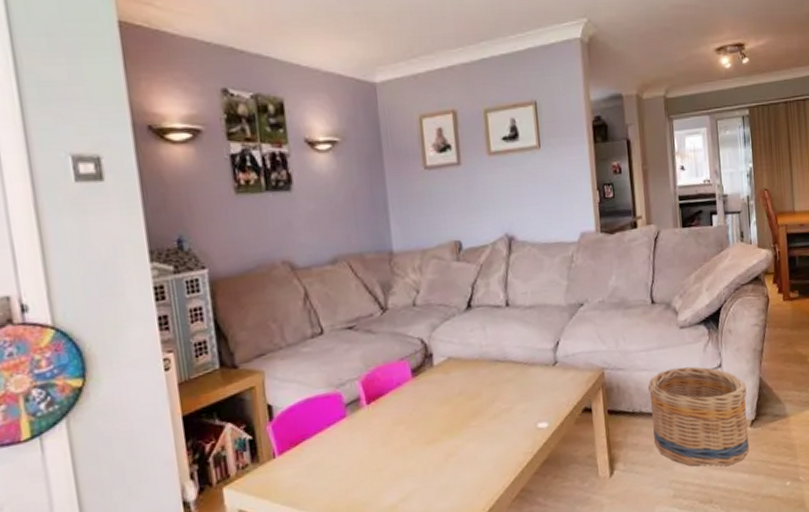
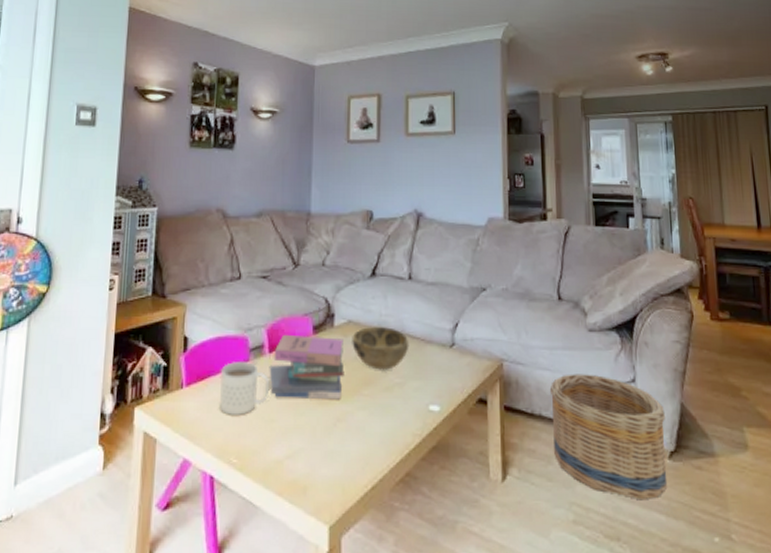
mug: none [315,417,373,474] -> present [220,362,270,417]
books: none [369,376,450,446] -> present [269,334,345,400]
decorative bowl: none [454,357,513,400] -> present [352,327,409,370]

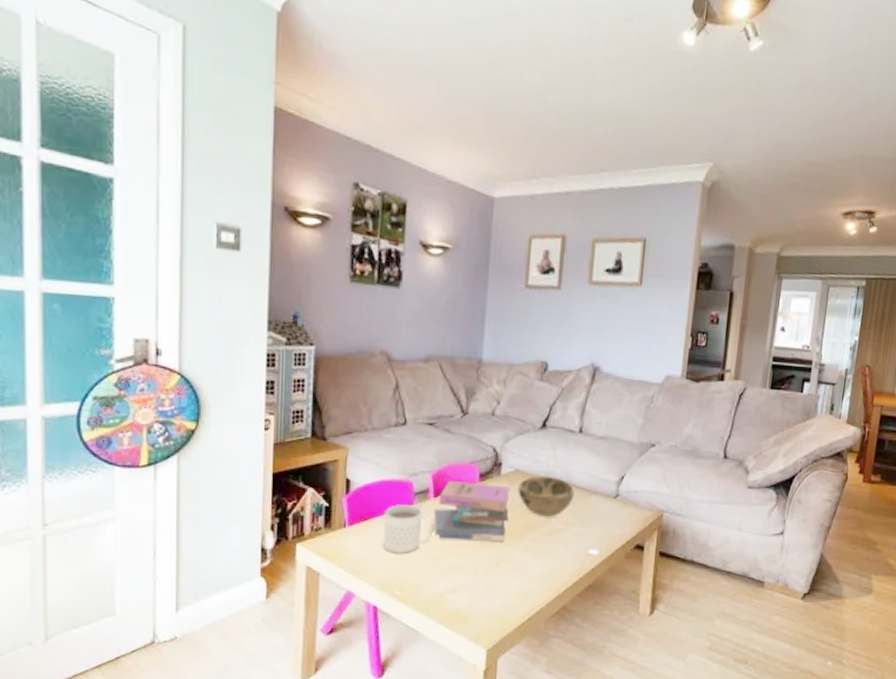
basket: present [549,374,668,501] -> none [700,525,805,633]

